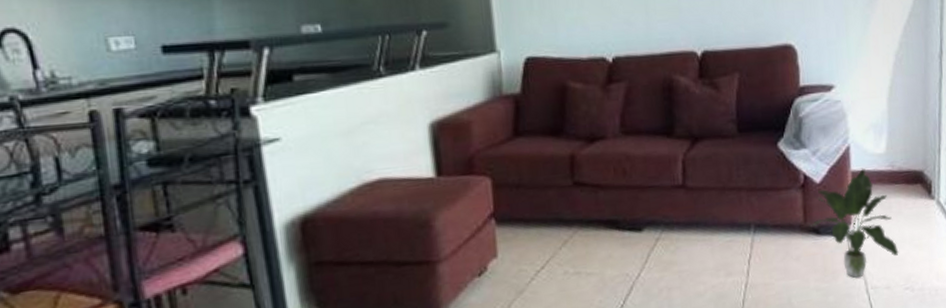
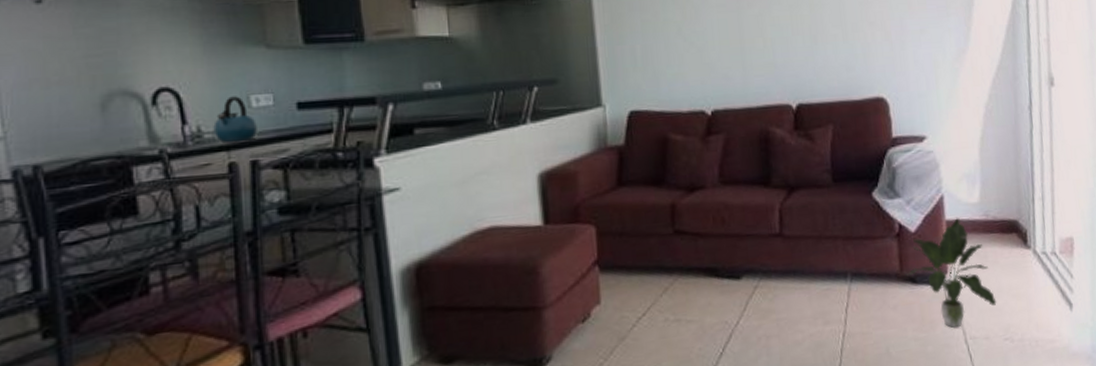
kettle: none [69,38,119,90] -> present [213,96,257,143]

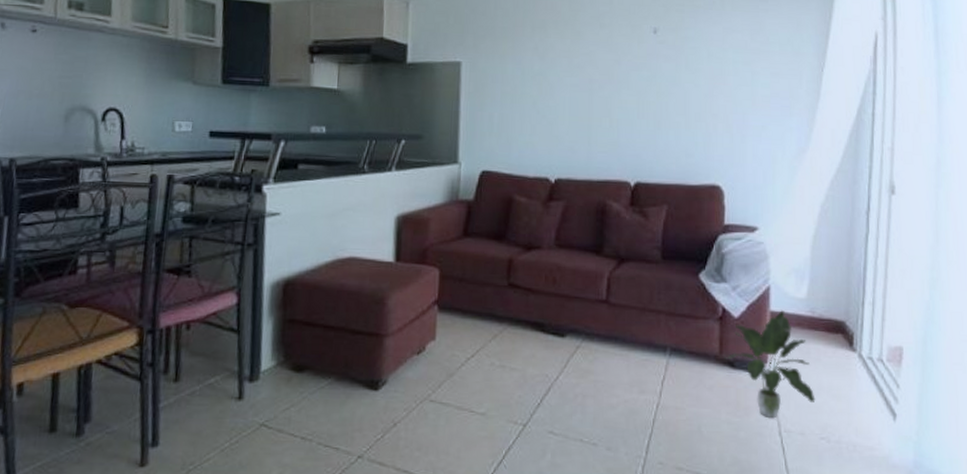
kettle: present [213,96,257,143] -> none [143,120,177,159]

